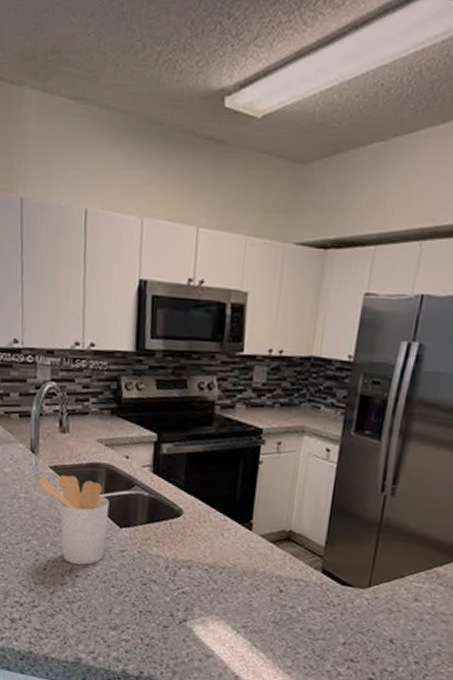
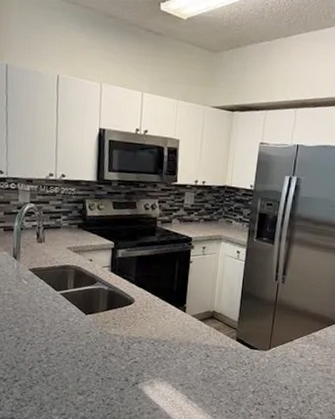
utensil holder: present [38,474,110,565] -> none [19,275,77,345]

